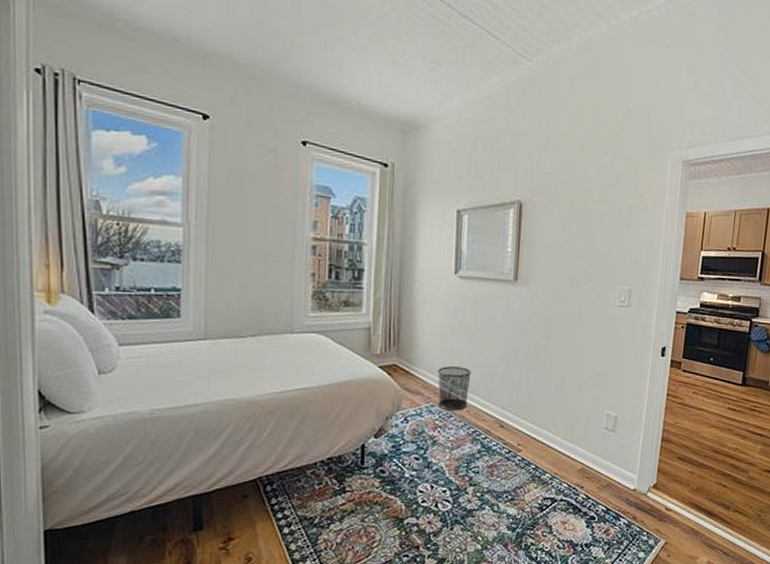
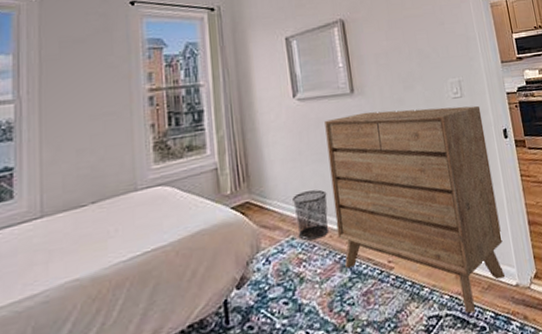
dresser: none [474,302,645,503] -> present [324,105,505,314]

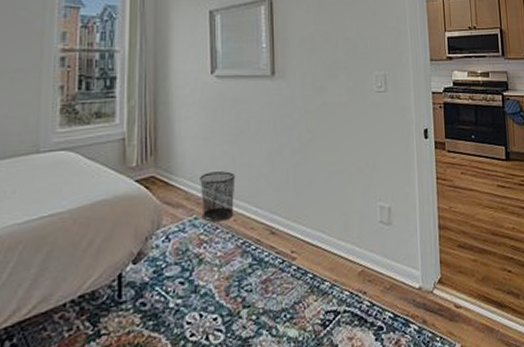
dresser: present [324,105,505,314] -> none [241,96,410,312]

